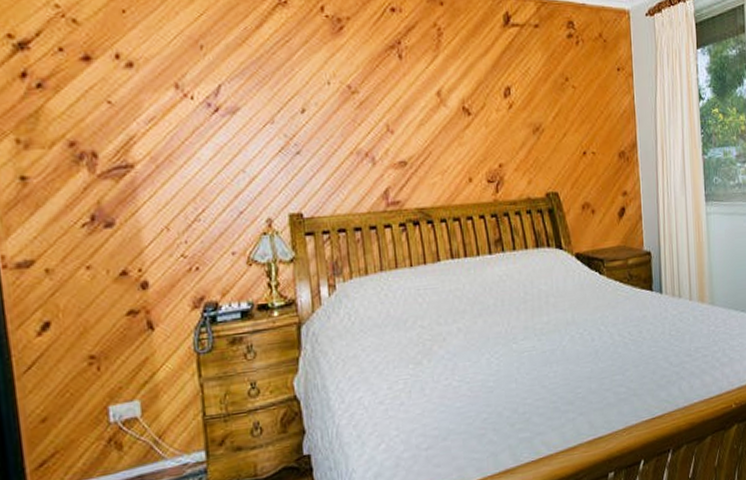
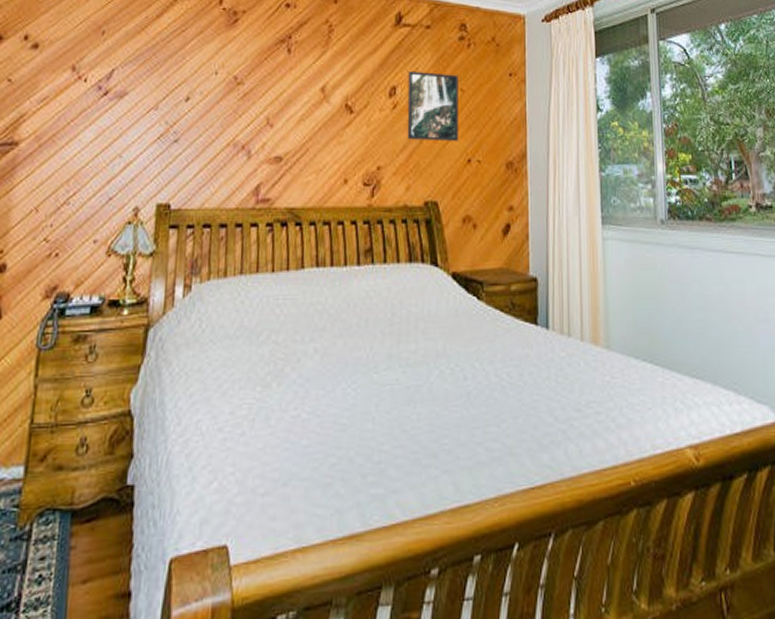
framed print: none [520,71,574,137] -> present [407,71,459,141]

